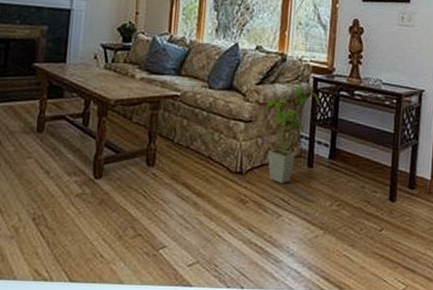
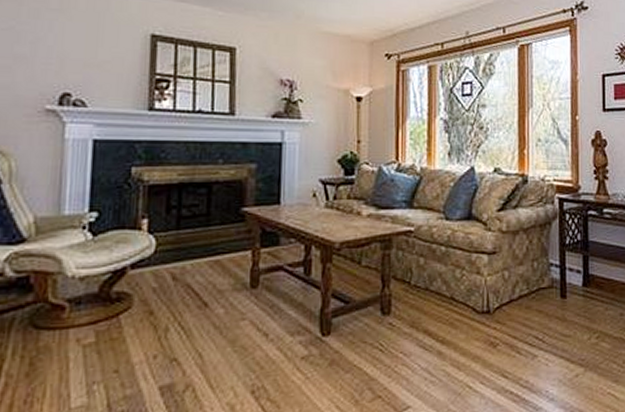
house plant: present [266,84,319,184] -> none [510,208,566,320]

